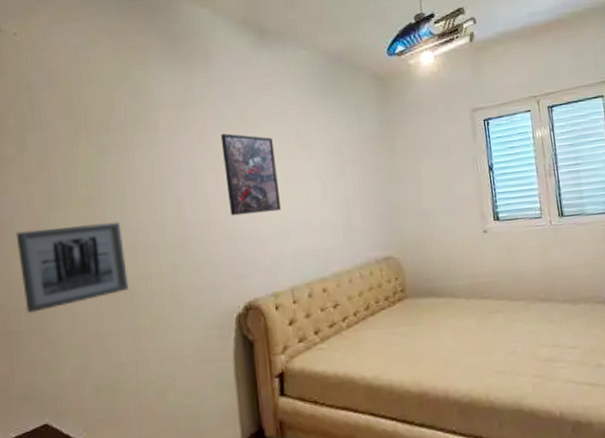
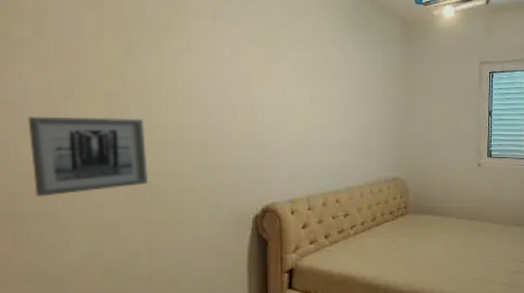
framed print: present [220,133,282,216] -> none [253,49,306,127]

